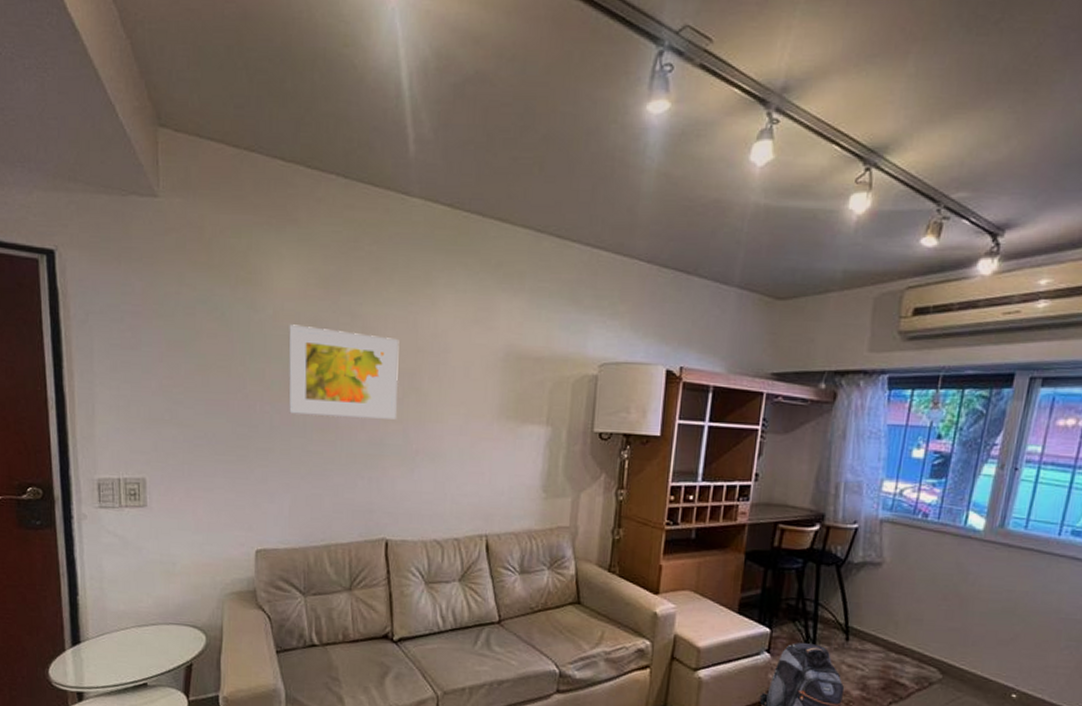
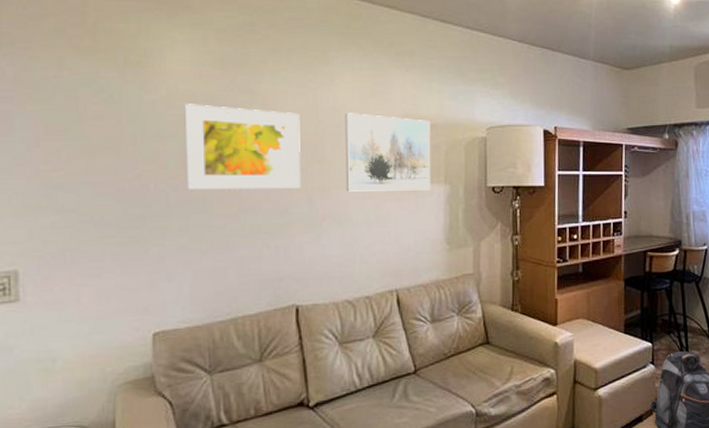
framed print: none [441,340,536,431] -> present [345,113,431,192]

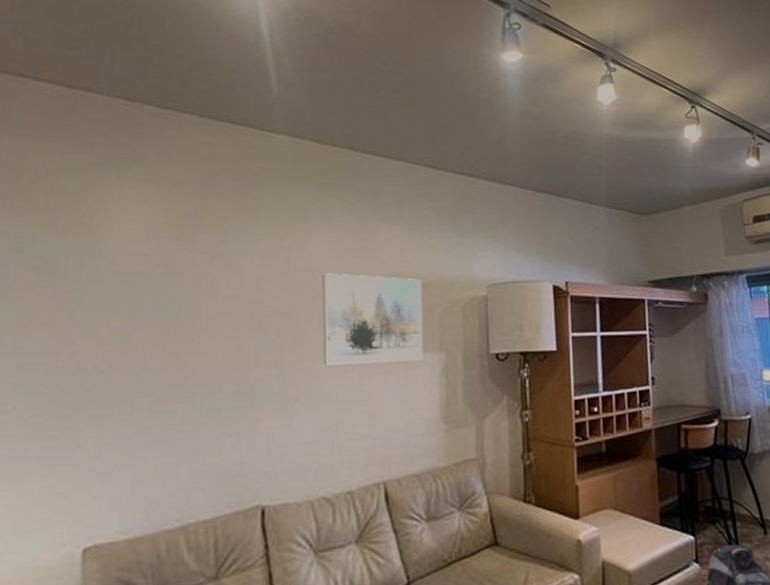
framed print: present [184,104,300,190] -> none [131,268,270,370]

